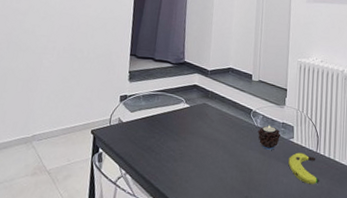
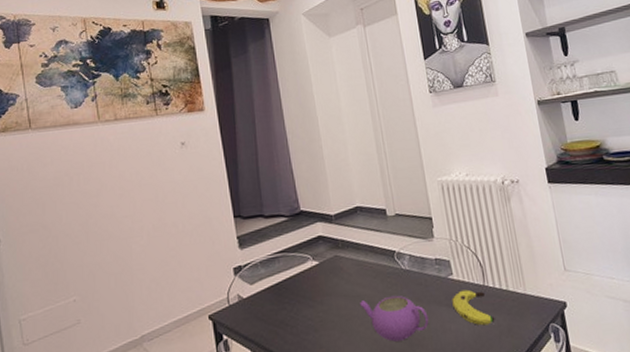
teapot: none [214,144,267,183] -> present [359,295,429,342]
candle: present [257,125,281,150] -> none [407,265,437,295]

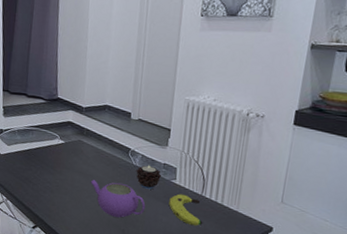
candle: none [407,265,437,295] -> present [136,165,162,189]

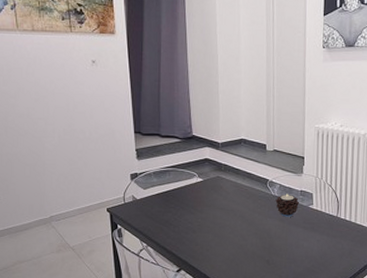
teapot: present [90,180,146,218] -> none [232,214,287,249]
banana: present [169,194,203,226] -> none [308,218,340,247]

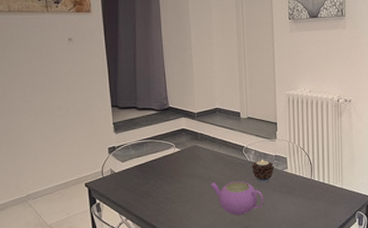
teapot: none [232,214,287,249] -> present [210,180,264,215]

